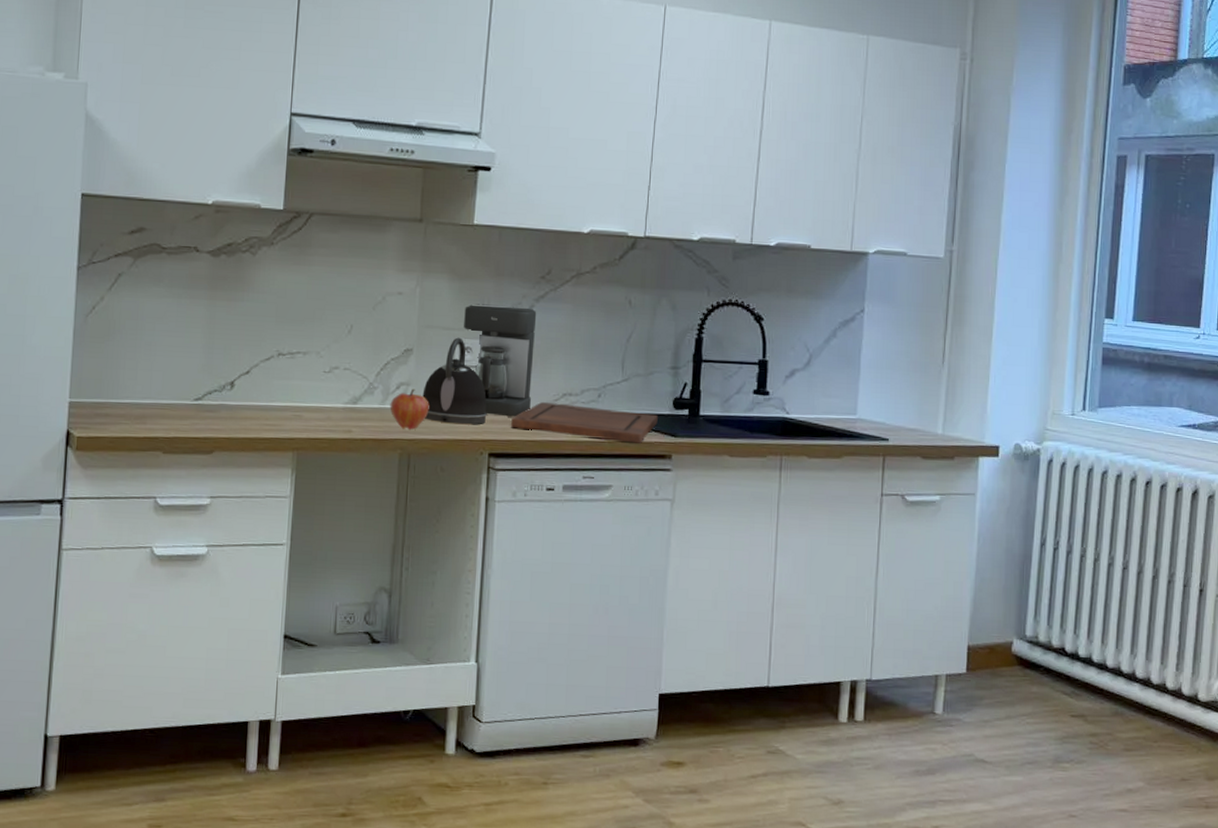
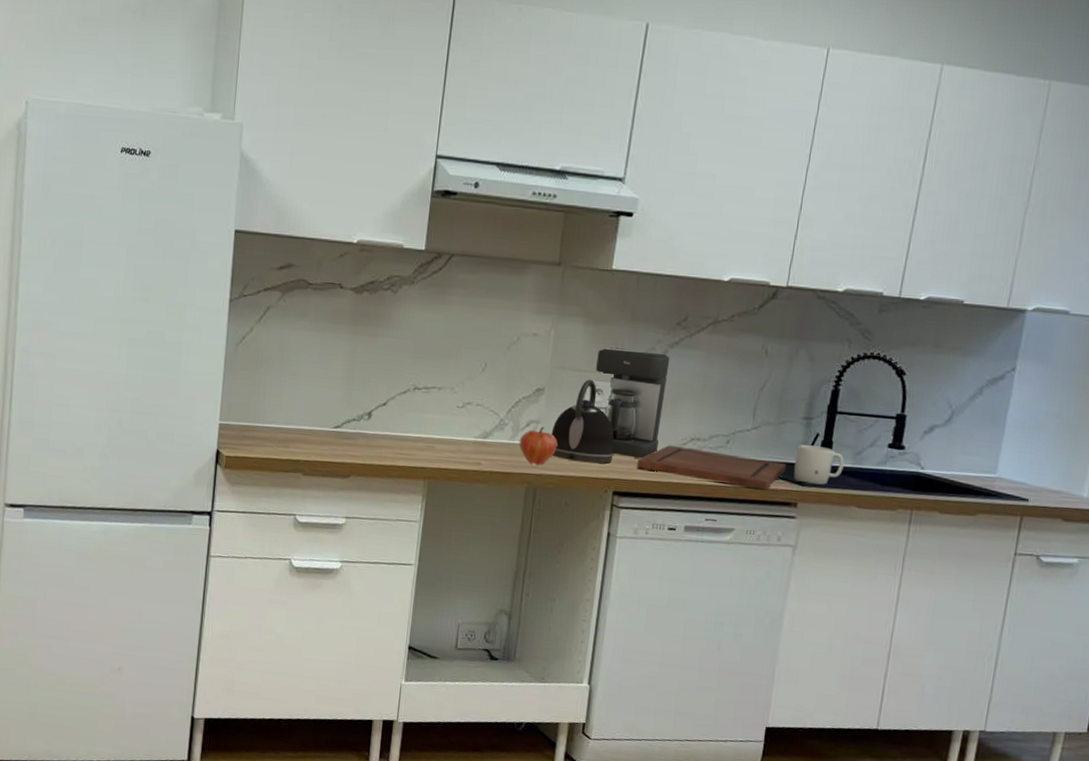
mug: none [665,394,713,435] -> present [793,444,844,485]

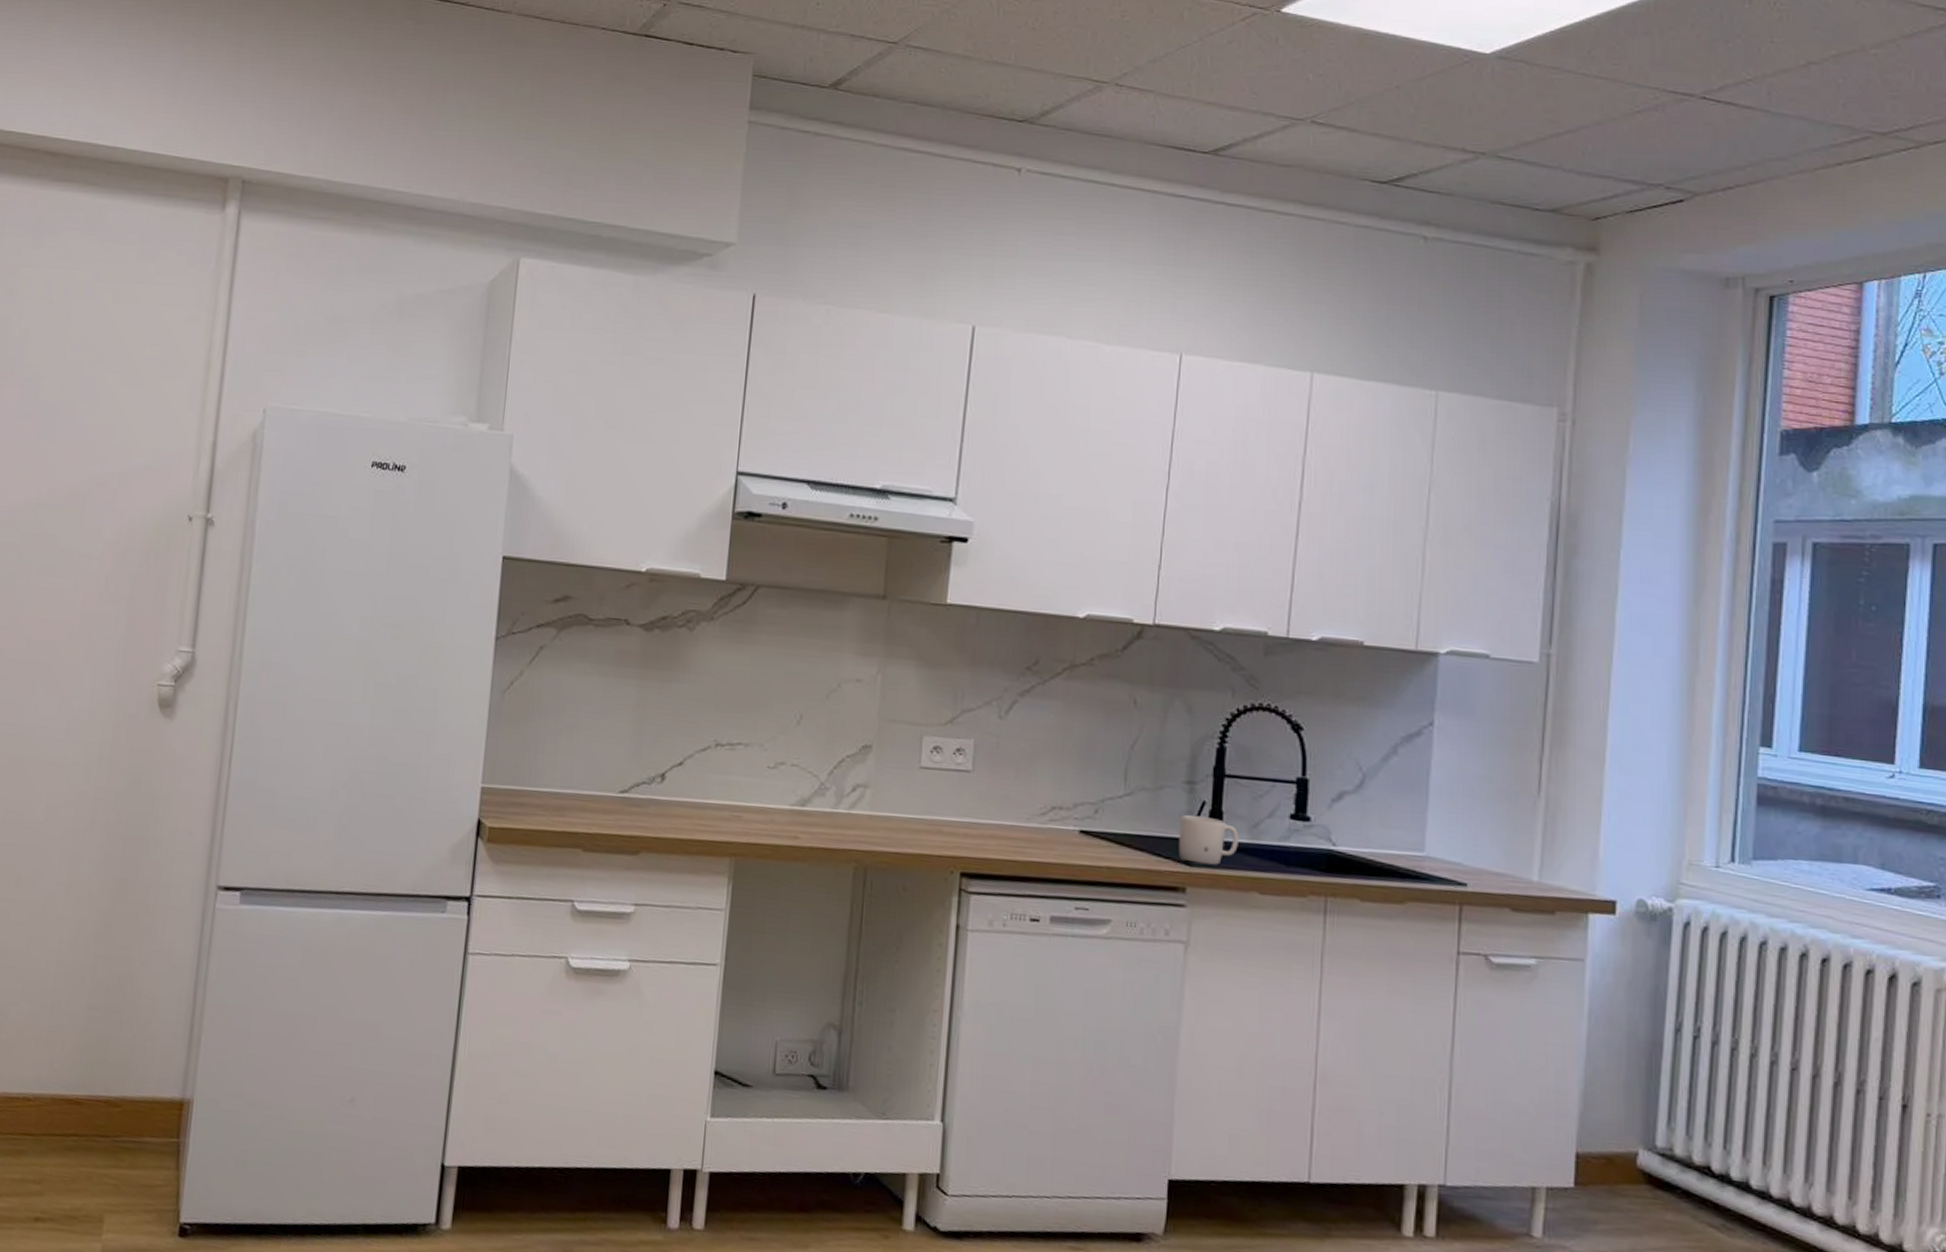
fruit: present [518,426,558,466] -> none [843,791,891,841]
kettle: present [551,379,614,464] -> none [882,734,959,839]
coffee maker: present [593,347,670,459] -> none [932,696,1021,832]
cutting board: present [637,444,786,490] -> none [988,814,1169,871]

